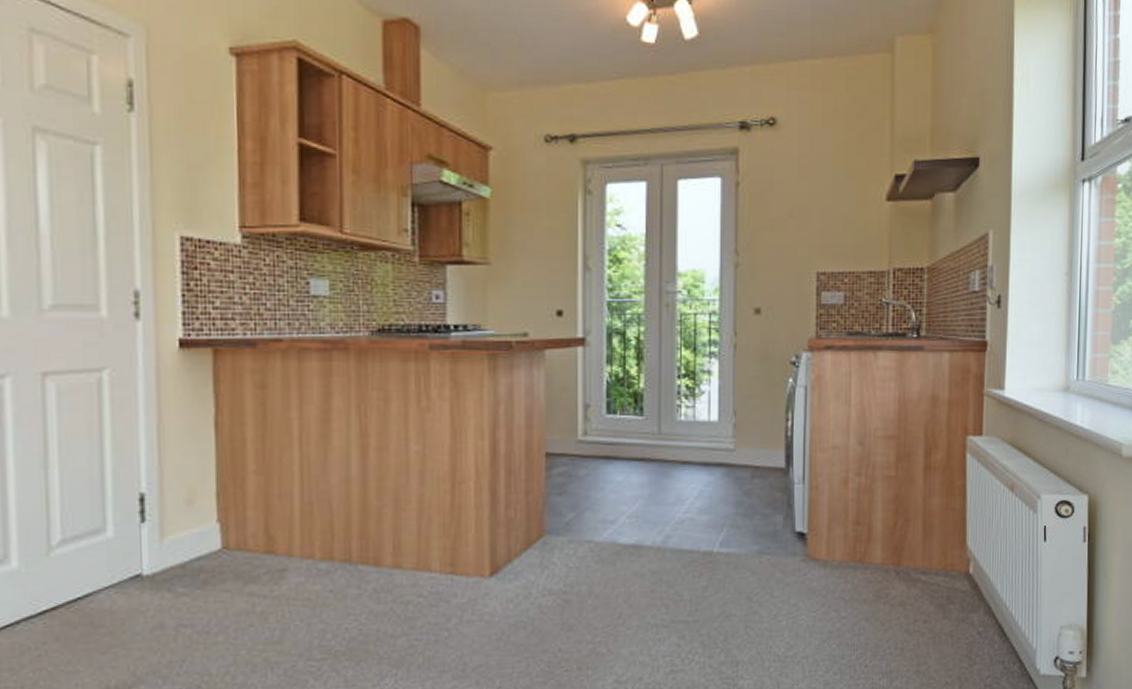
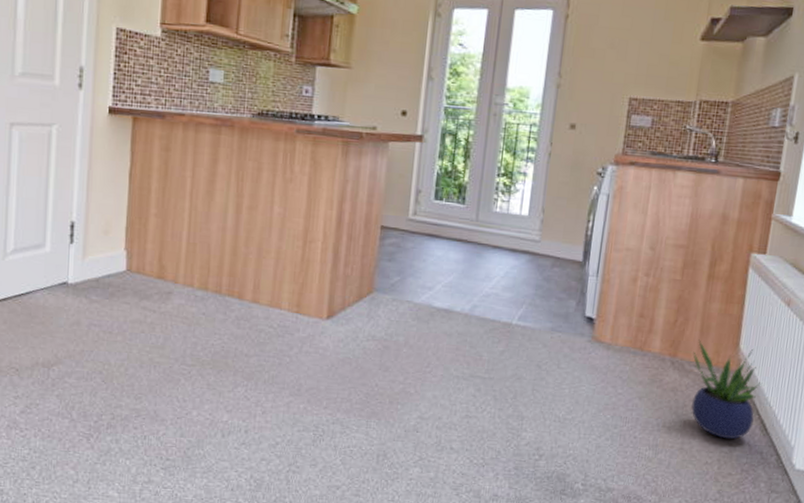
potted plant: none [918,542,996,653] -> present [690,339,763,440]

